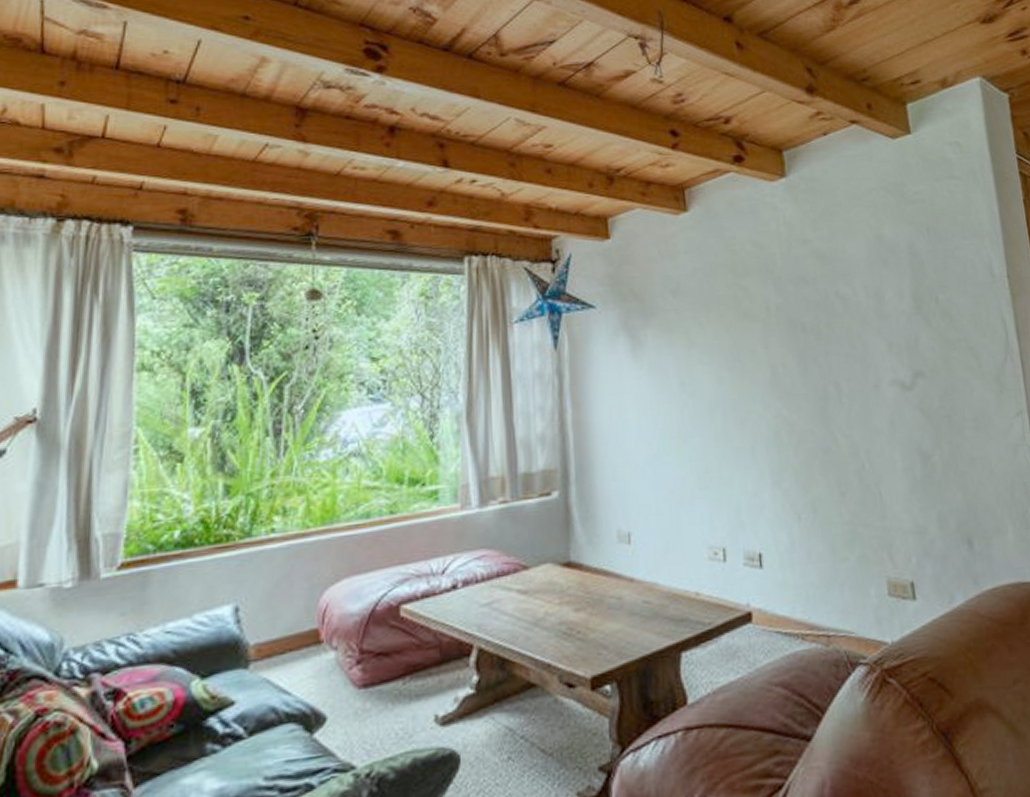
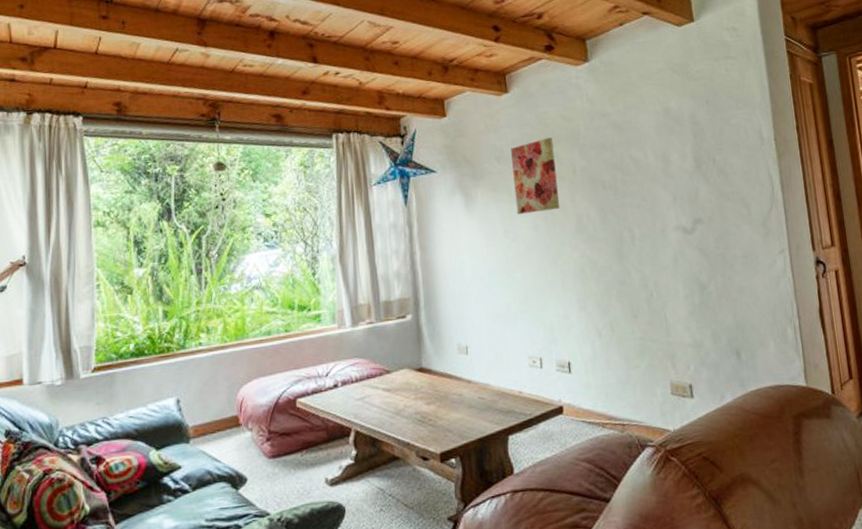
wall art: none [690,268,751,363] -> present [511,138,560,214]

